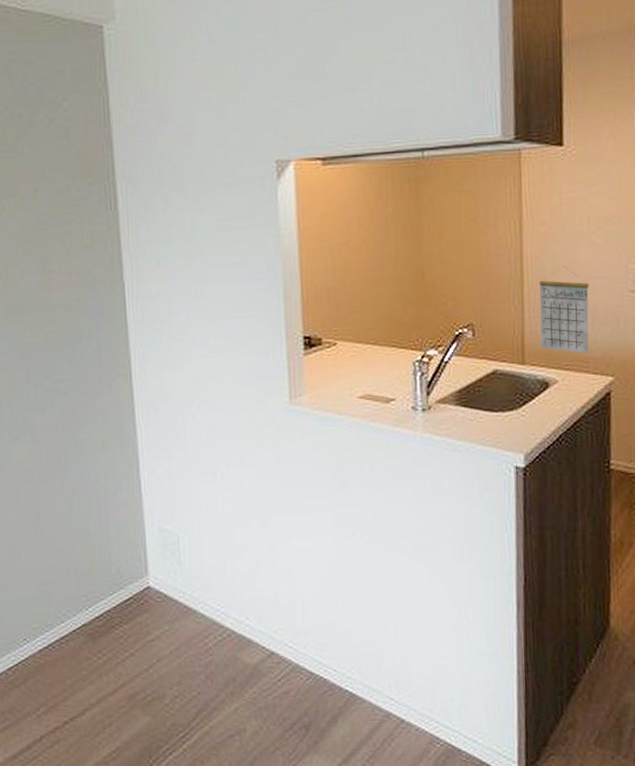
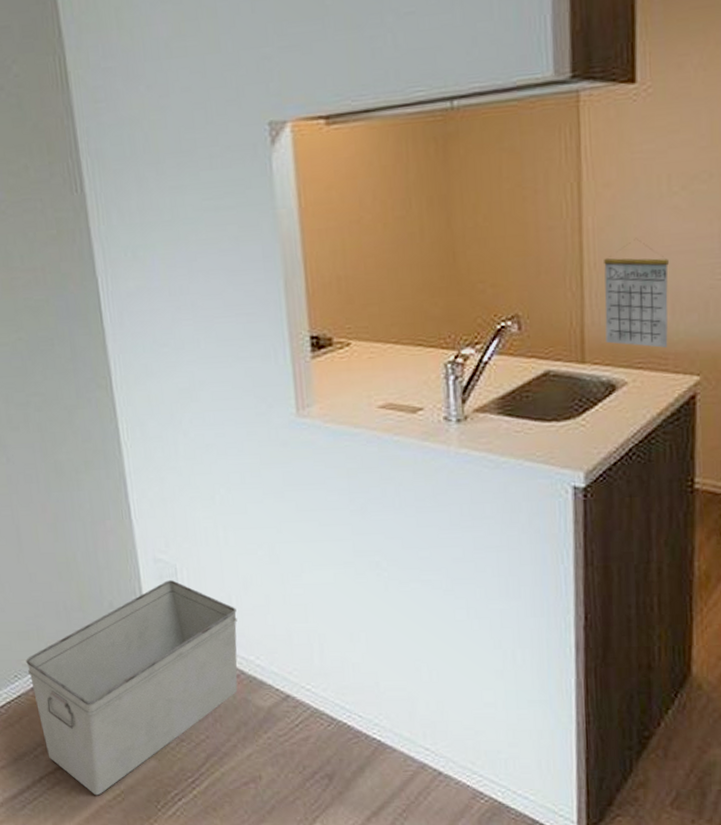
storage bin: none [35,548,231,753] -> present [26,580,238,796]

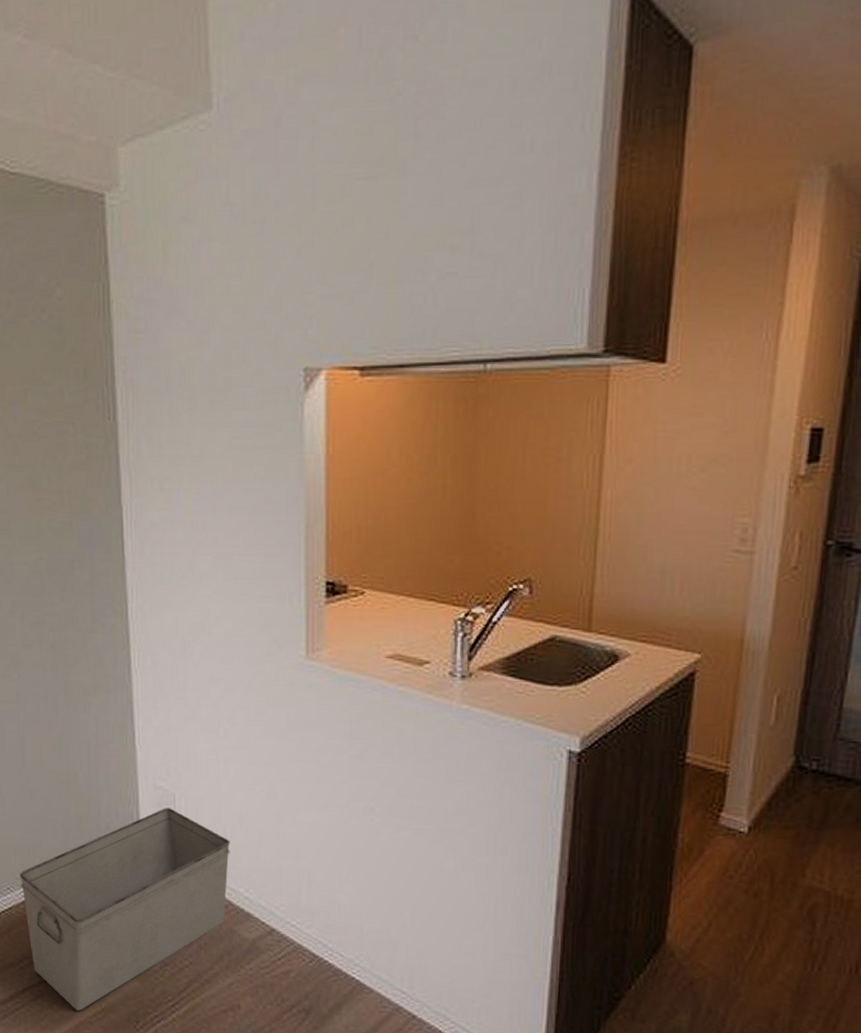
calendar: present [604,239,669,348] -> none [613,515,681,623]

